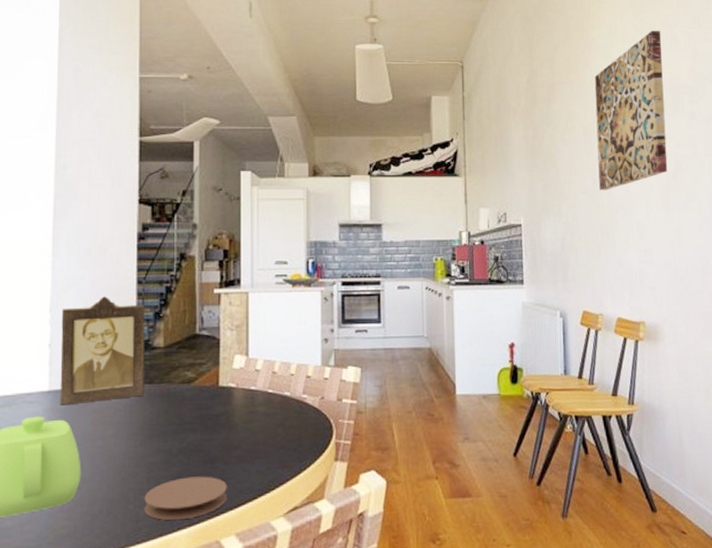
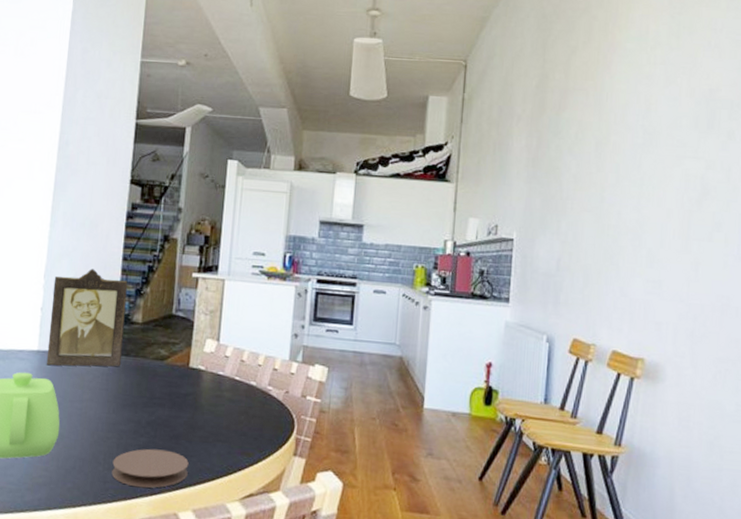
wall art: present [594,31,668,190] -> none [607,36,702,211]

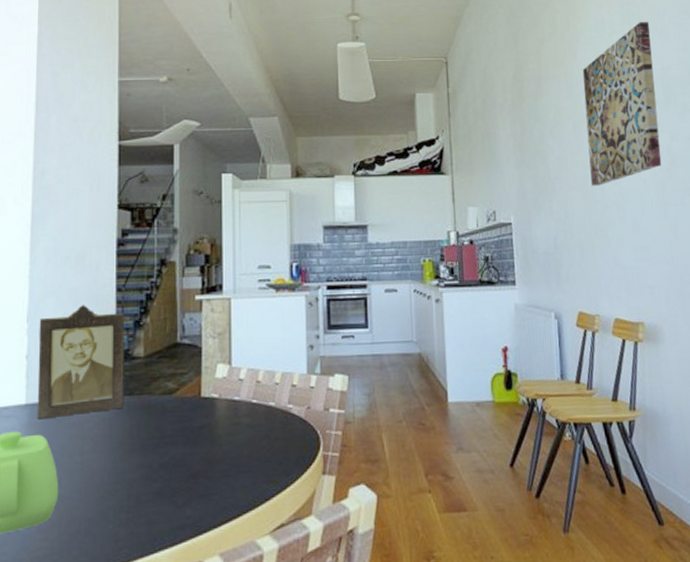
coaster: present [111,448,189,488] -> none [124,492,211,540]
wall art: none [607,36,702,211] -> present [582,22,662,186]

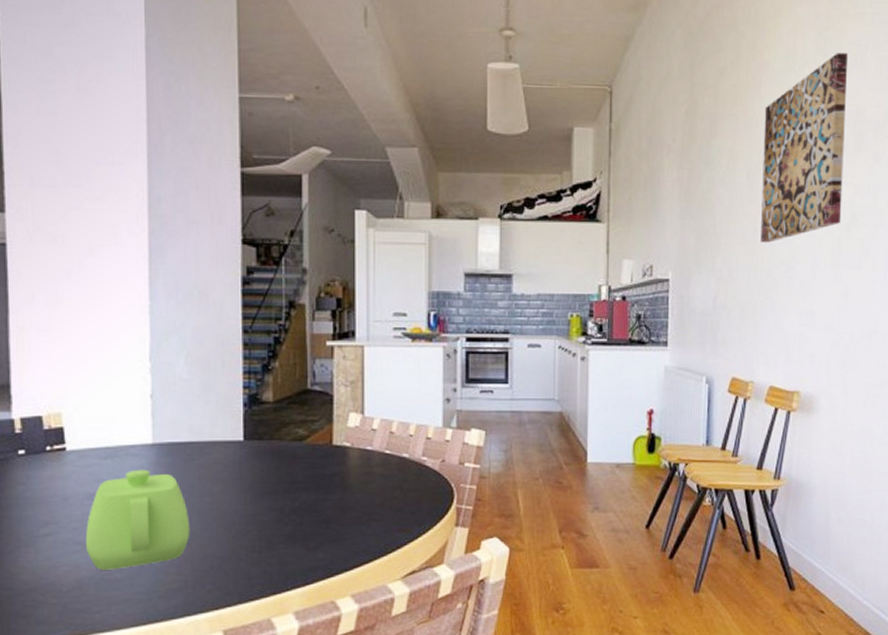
photo frame: present [37,305,125,420] -> none [162,345,254,459]

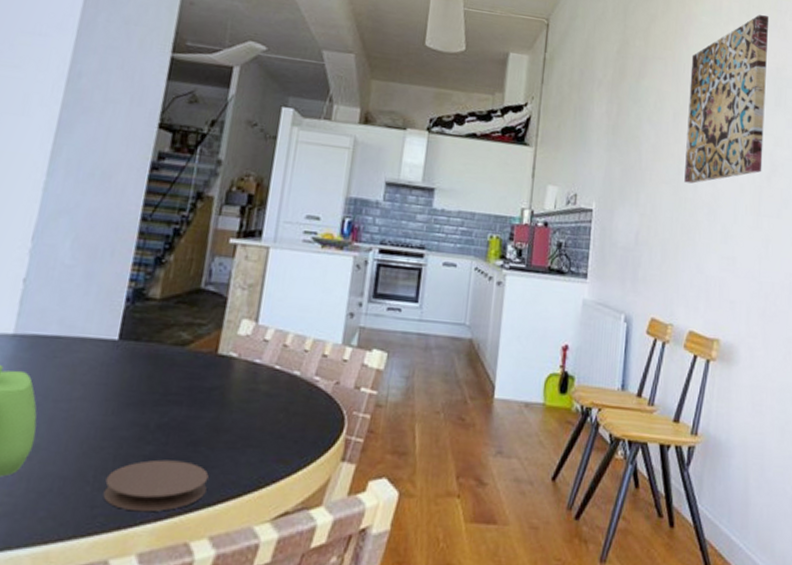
coaster: none [256,536,342,580] -> present [102,459,209,512]

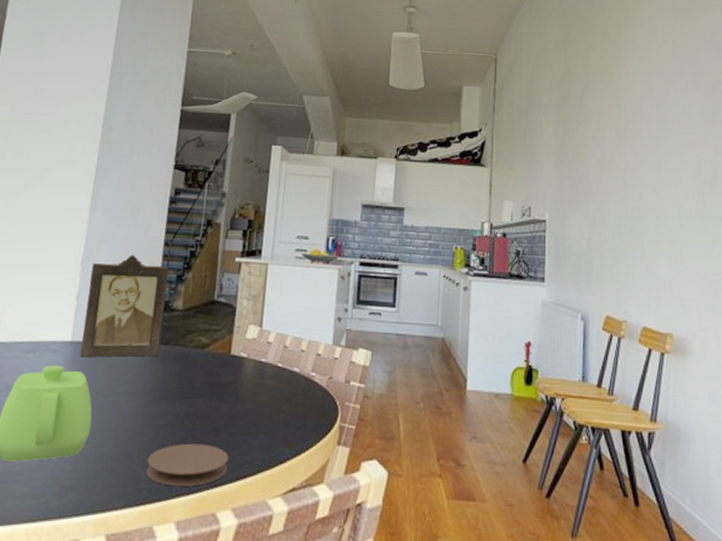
photo frame: none [23,230,146,355] -> present [79,255,169,358]
wall art: present [684,15,770,184] -> none [630,35,704,193]

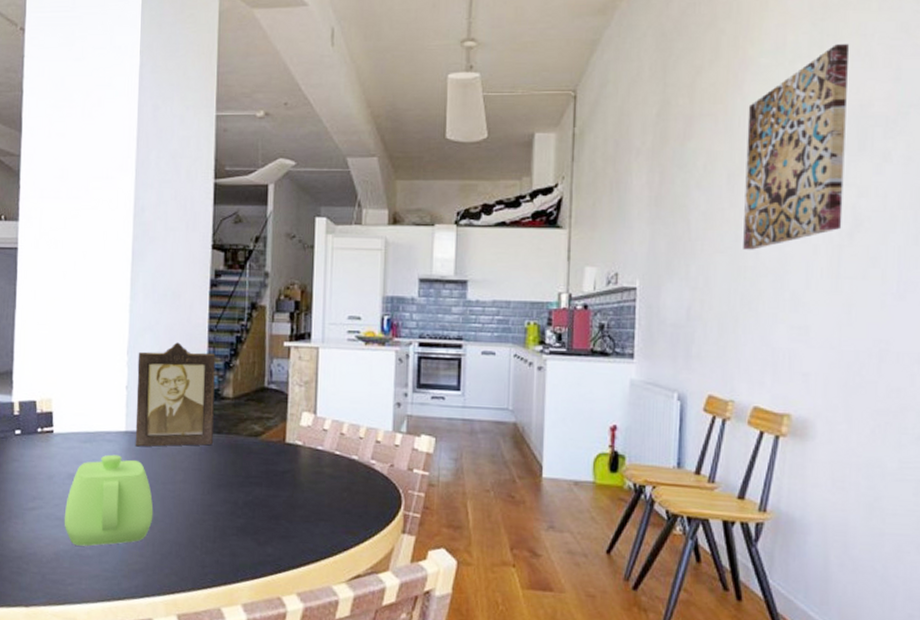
coaster: present [146,443,229,487] -> none [210,530,290,572]
wall art: none [630,35,704,193] -> present [743,44,850,250]

